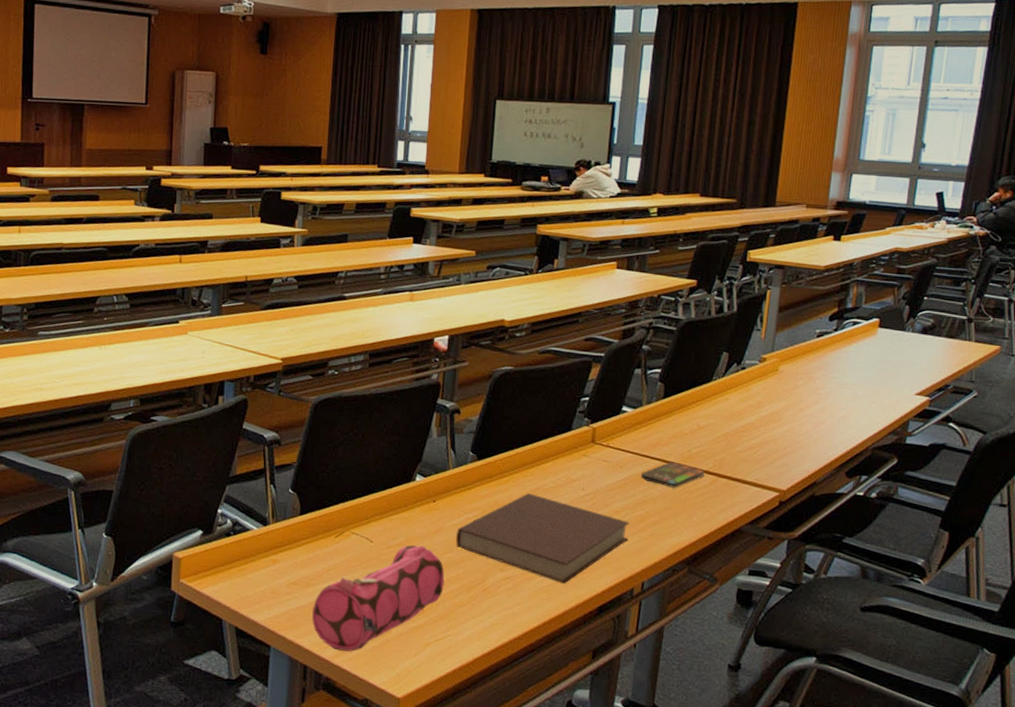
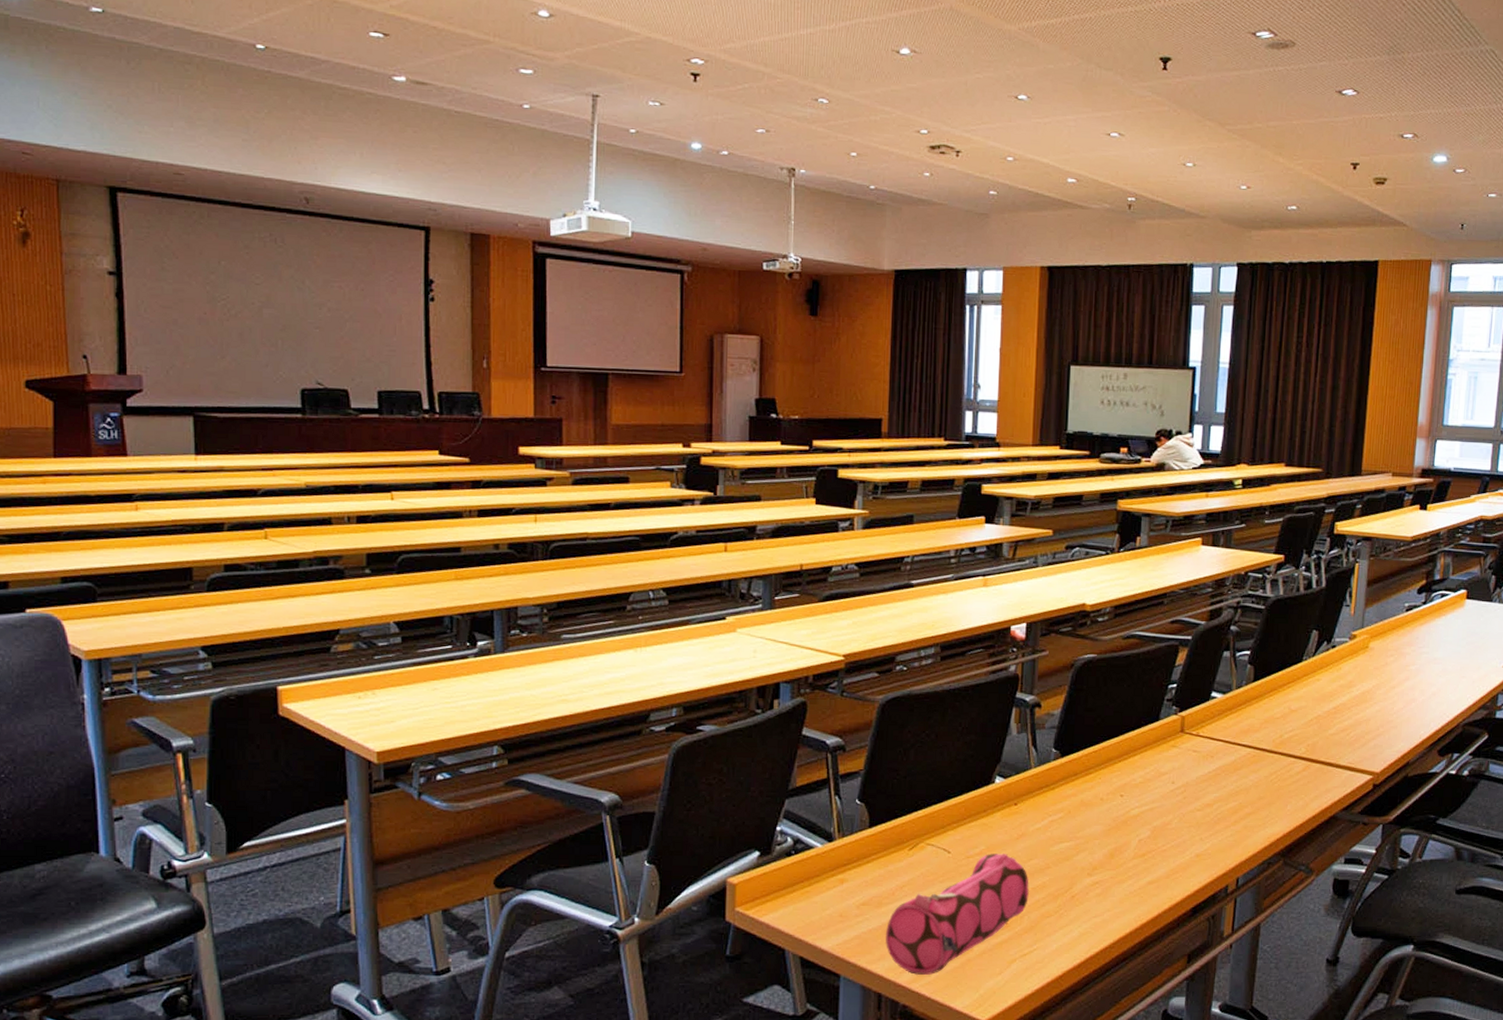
notebook: present [456,493,630,583] -> none [1040,790,1222,885]
smartphone: present [640,462,705,488] -> none [1232,748,1297,776]

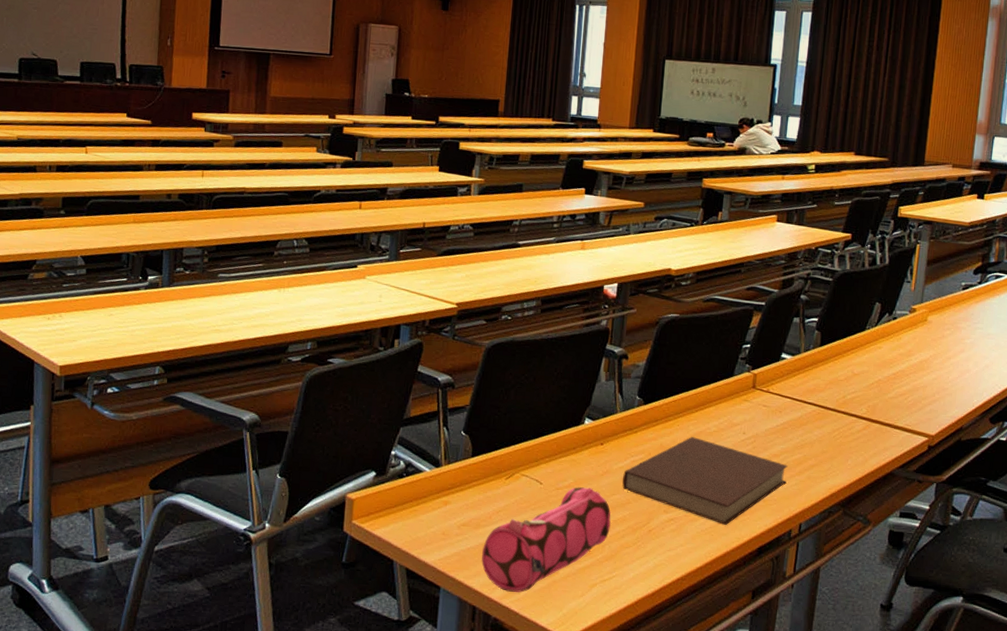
notebook: none [1040,790,1222,885] -> present [622,437,788,525]

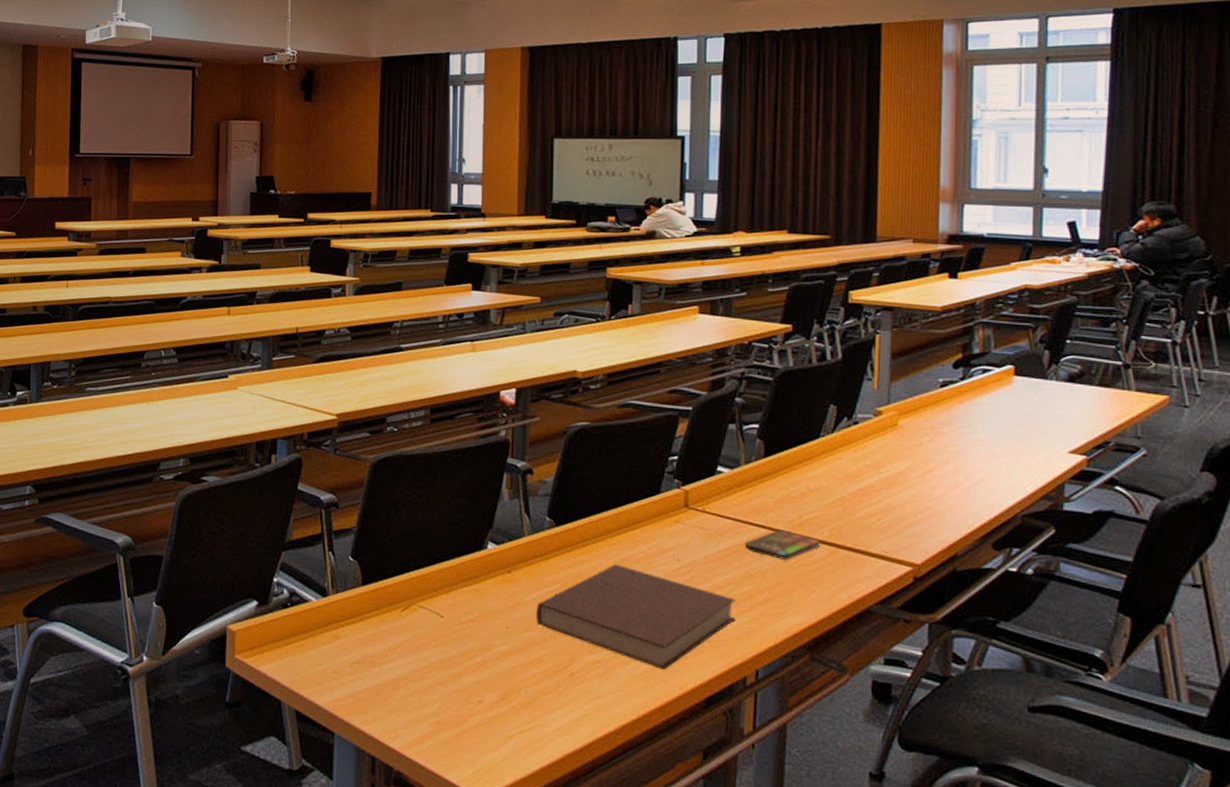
pencil case: present [481,487,612,592] -> none [379,621,527,742]
smartphone: none [798,407,858,432] -> present [744,529,820,560]

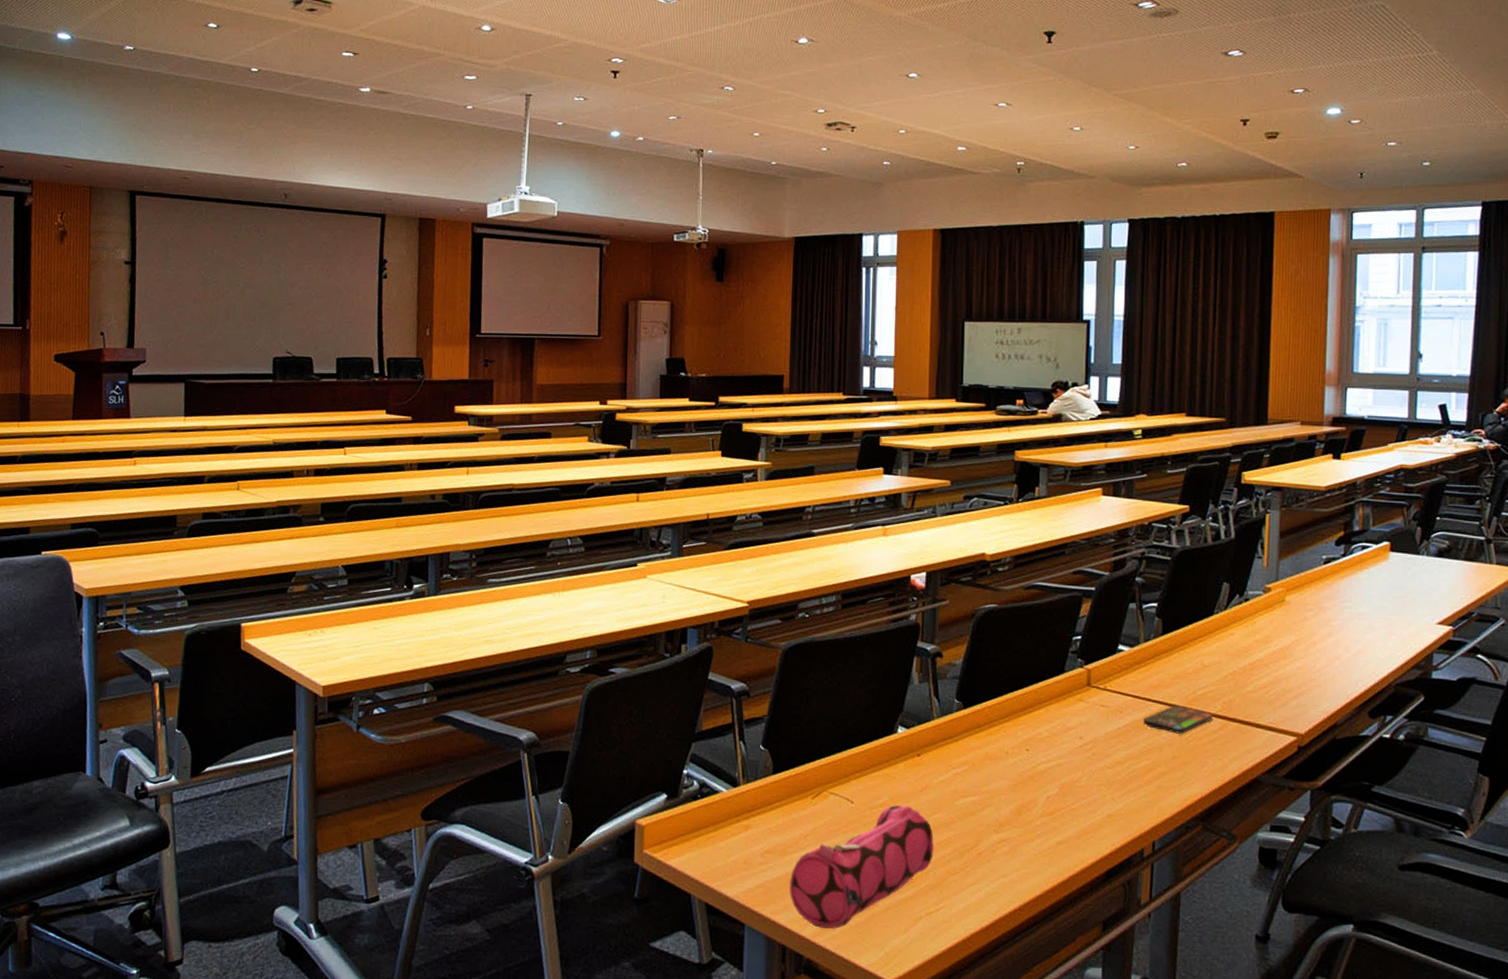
pencil case: none [379,621,527,742] -> present [790,805,935,929]
notebook: present [536,564,736,669] -> none [945,744,1134,845]

